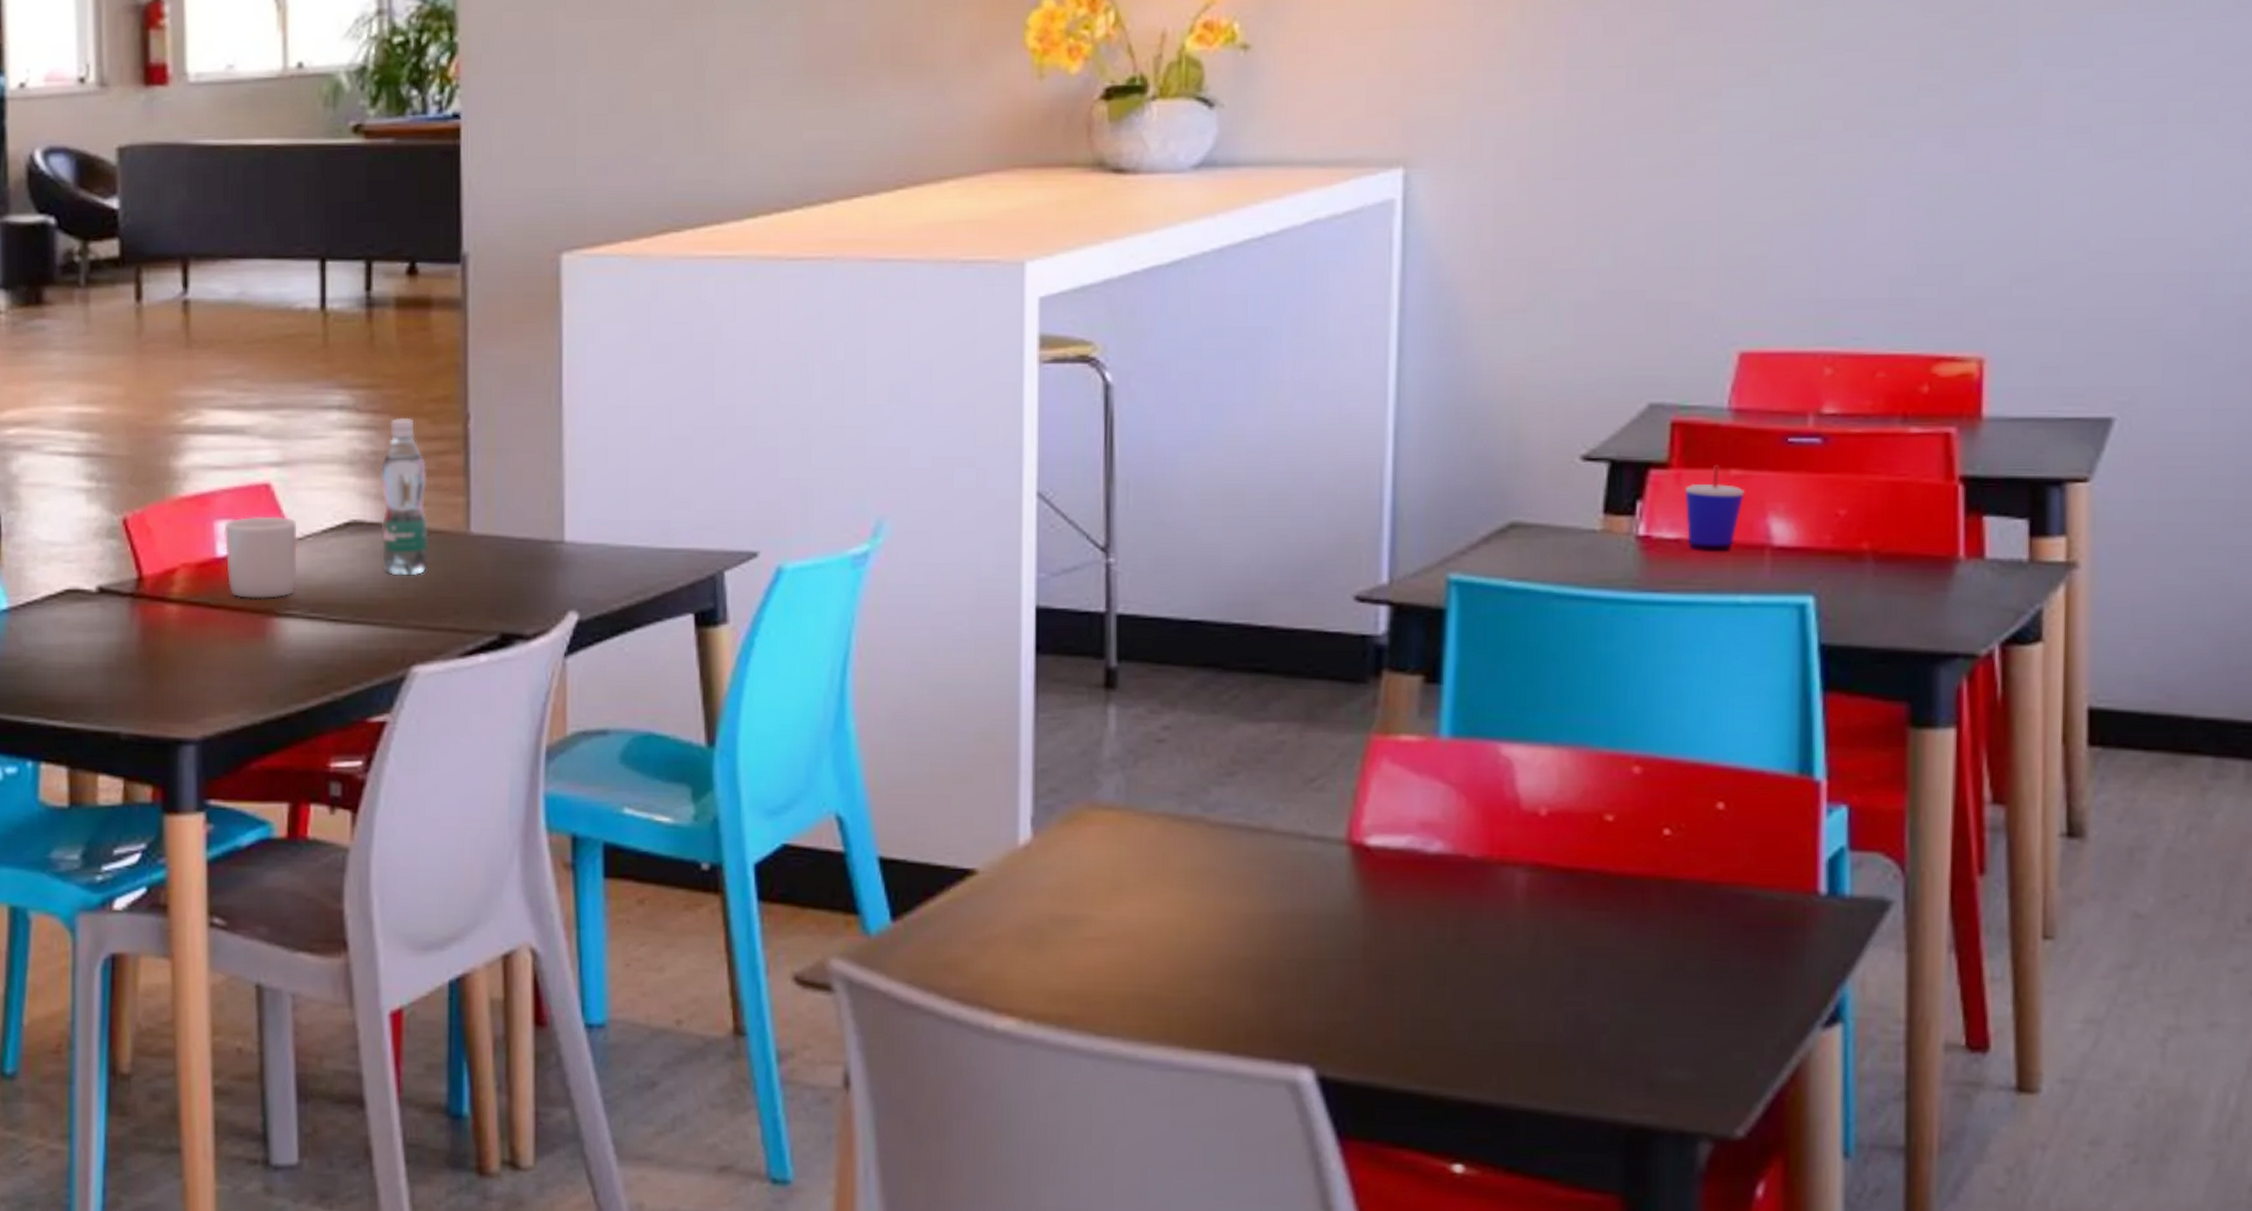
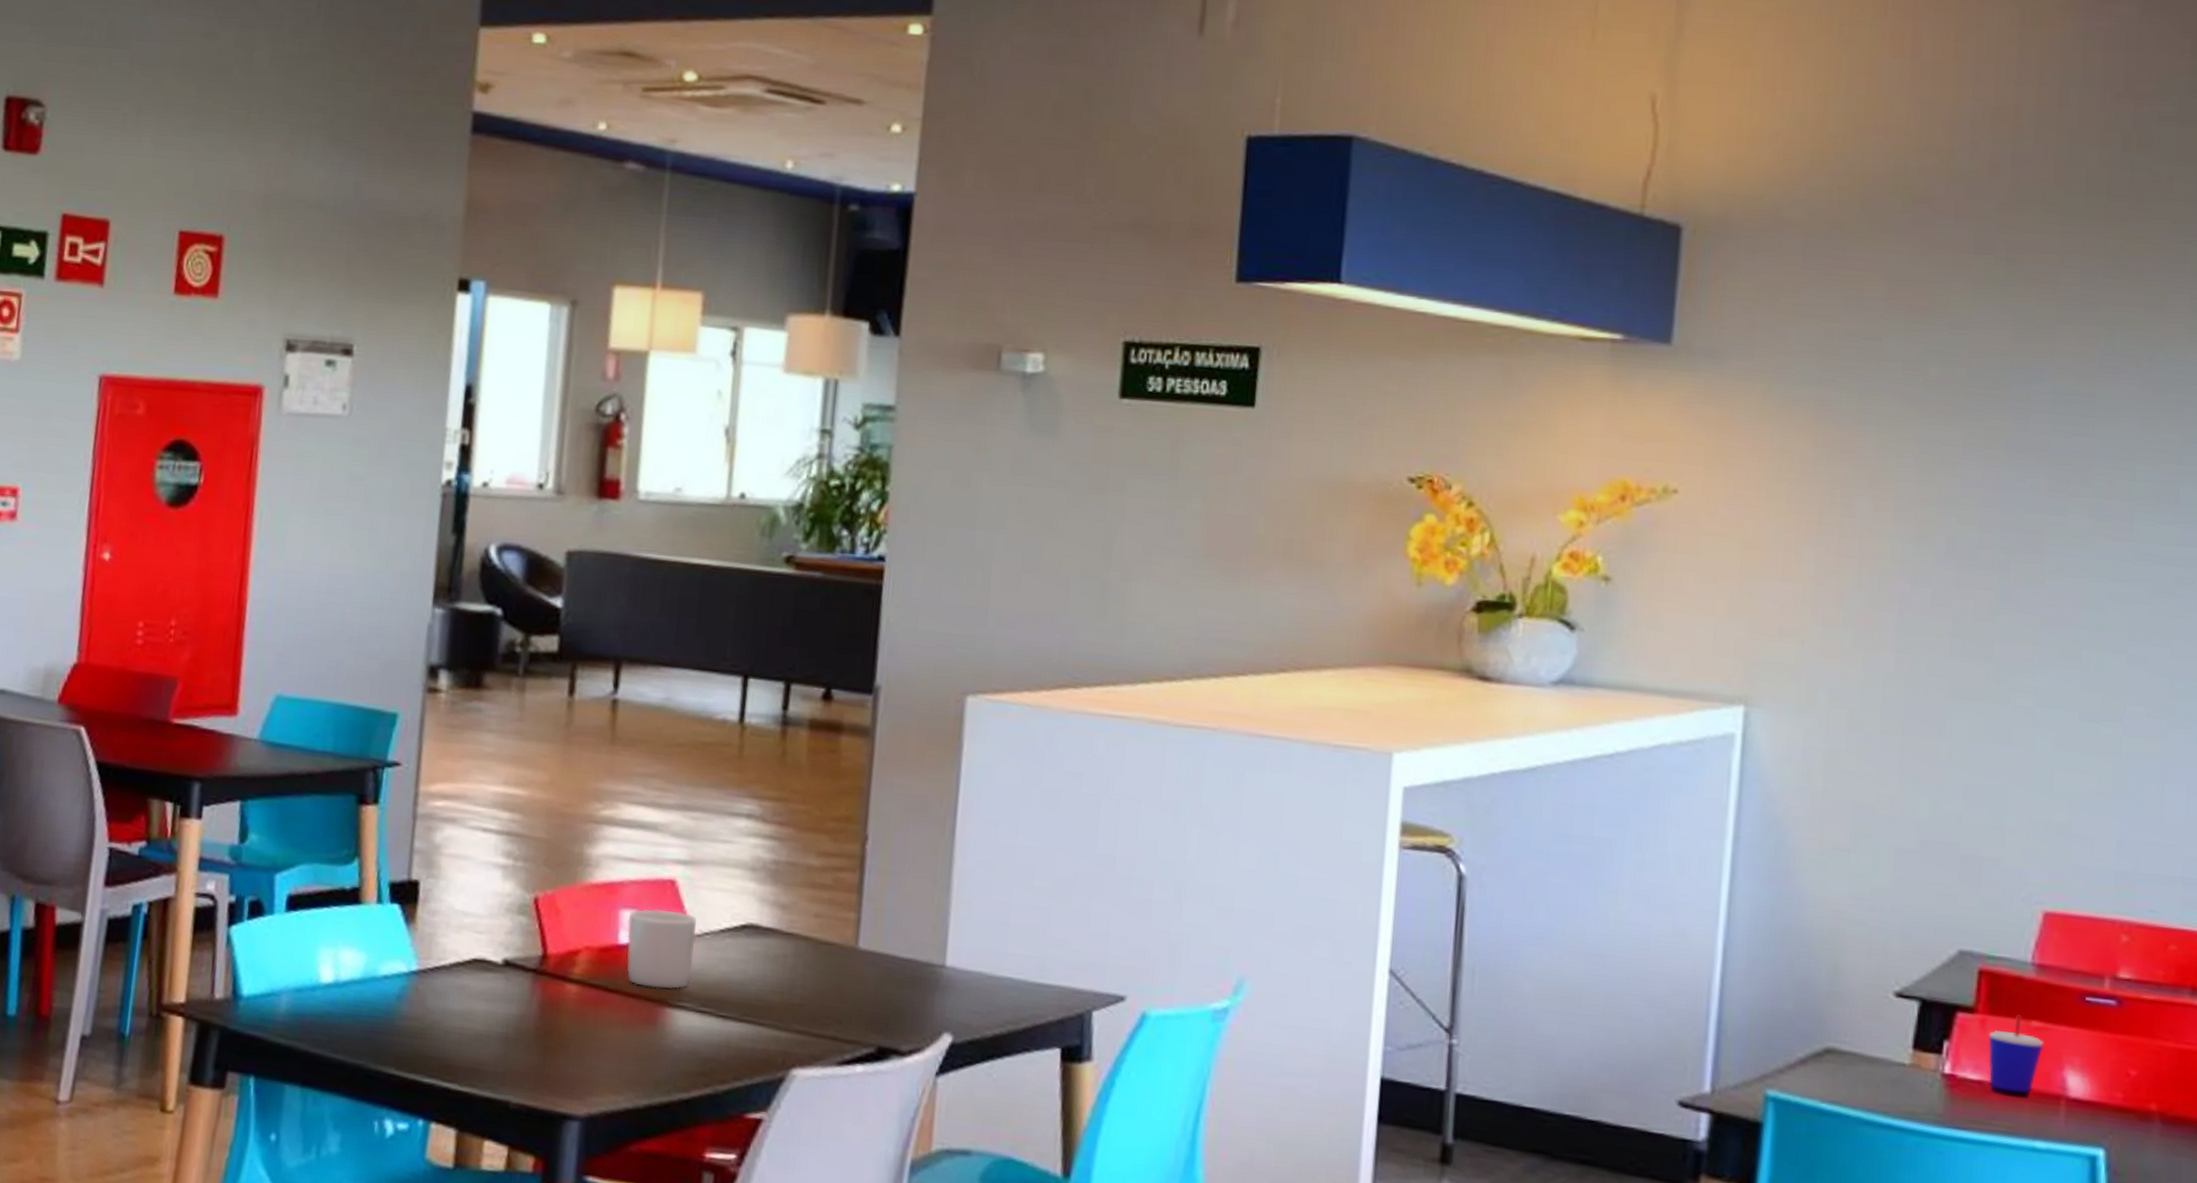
bottle: present [381,418,429,576] -> none [773,832,823,983]

